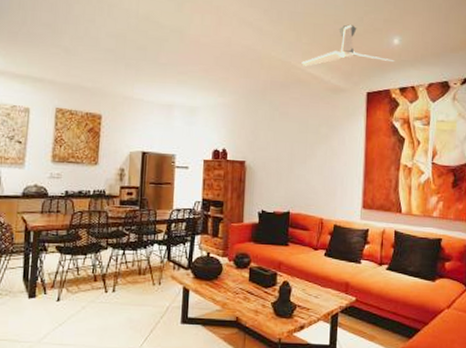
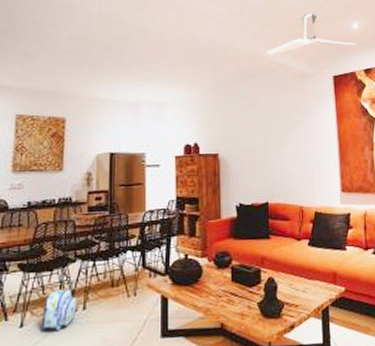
backpack: none [75,272,108,308] -> present [41,288,78,333]

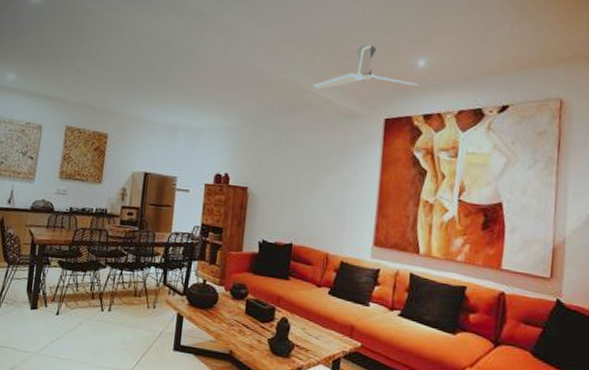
backpack: present [41,288,78,333] -> none [73,289,105,325]

